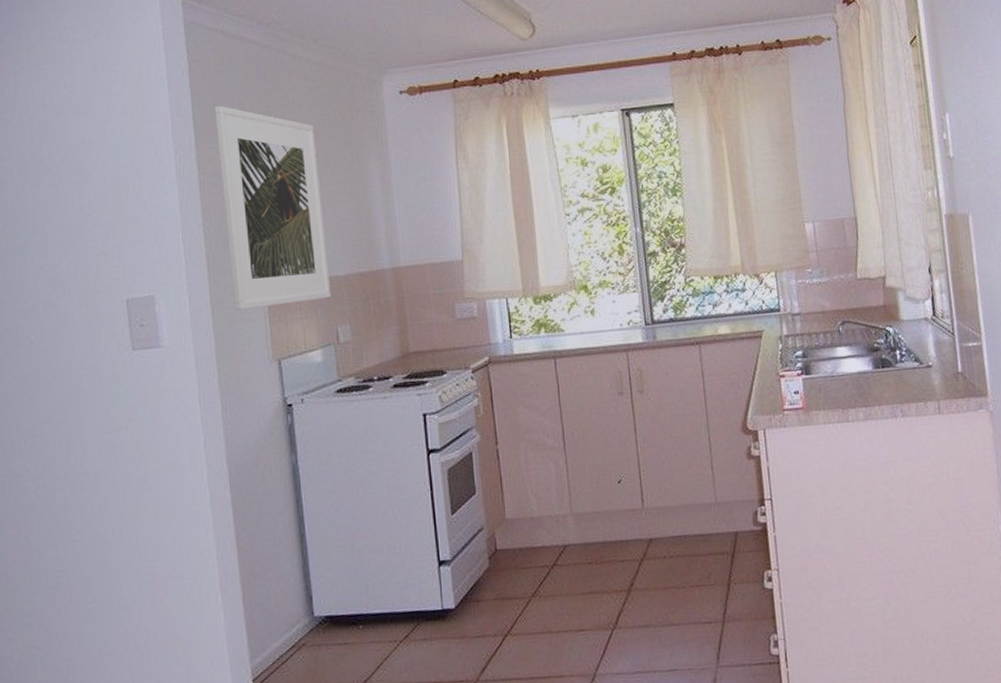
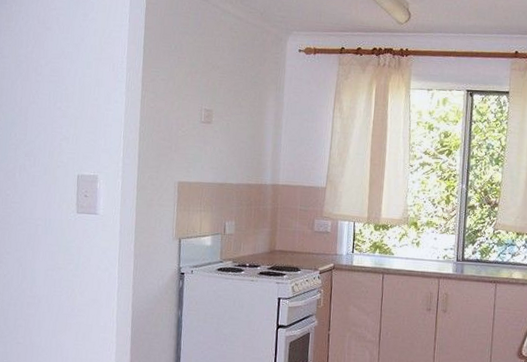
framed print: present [214,105,332,311] -> none [153,40,231,199]

